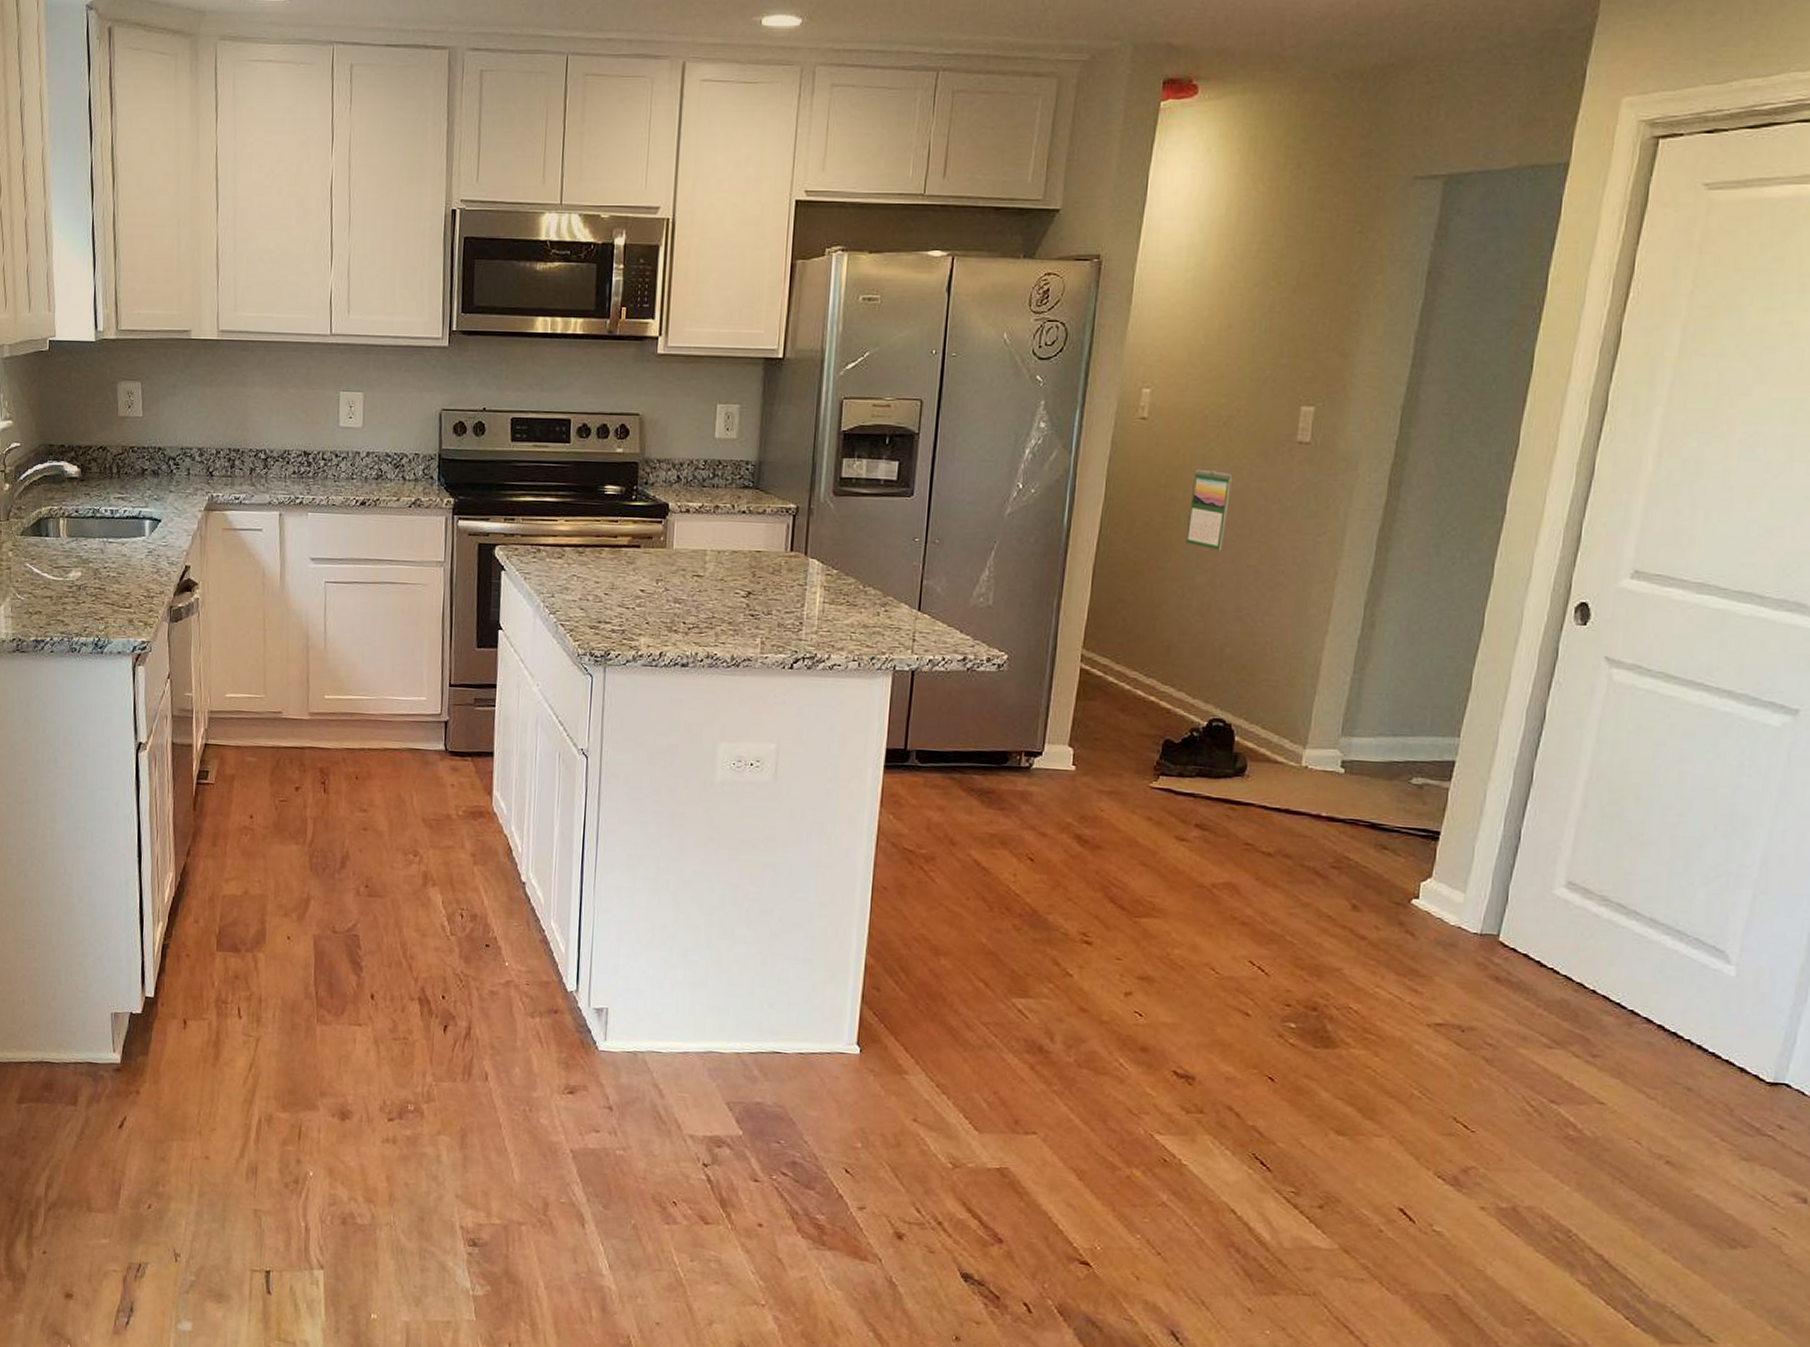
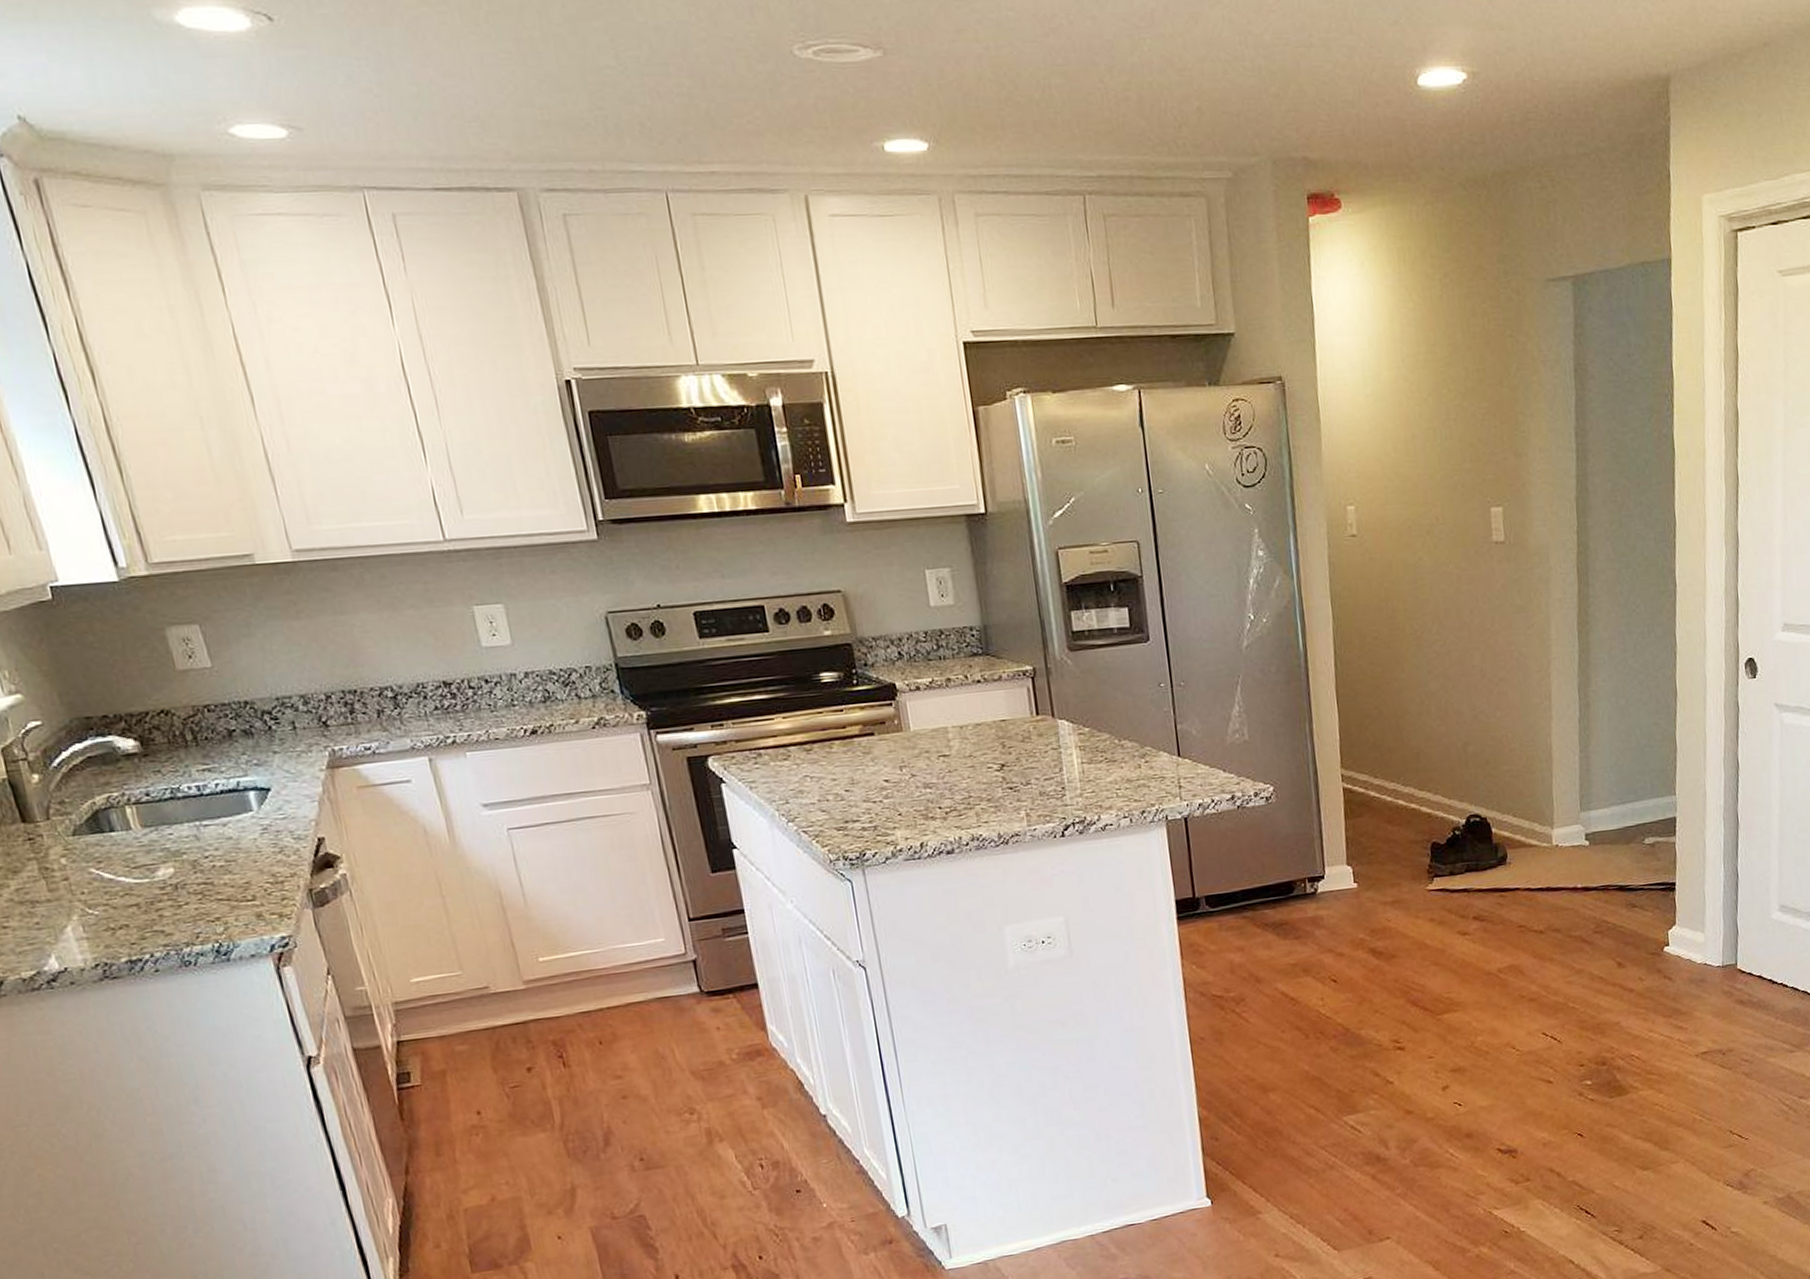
calendar: present [1185,469,1232,551] -> none [1409,577,1448,656]

